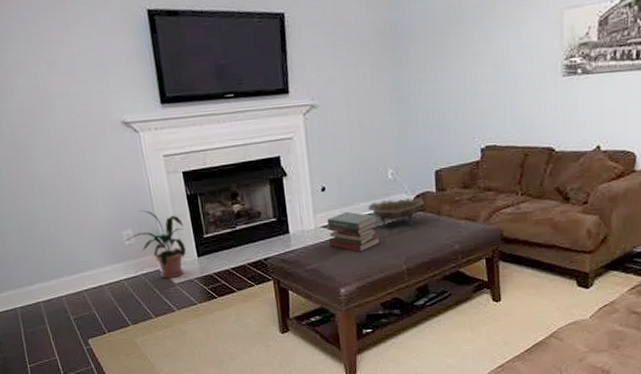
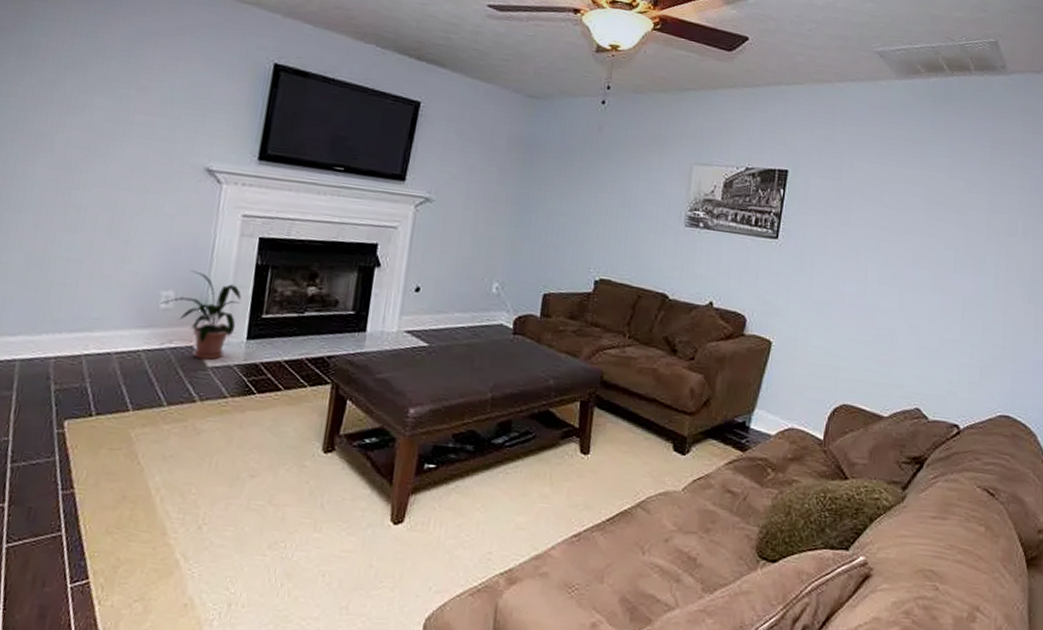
books: present [327,211,380,253] -> none [409,319,470,370]
decorative bowl: present [368,198,425,228] -> none [462,315,526,350]

